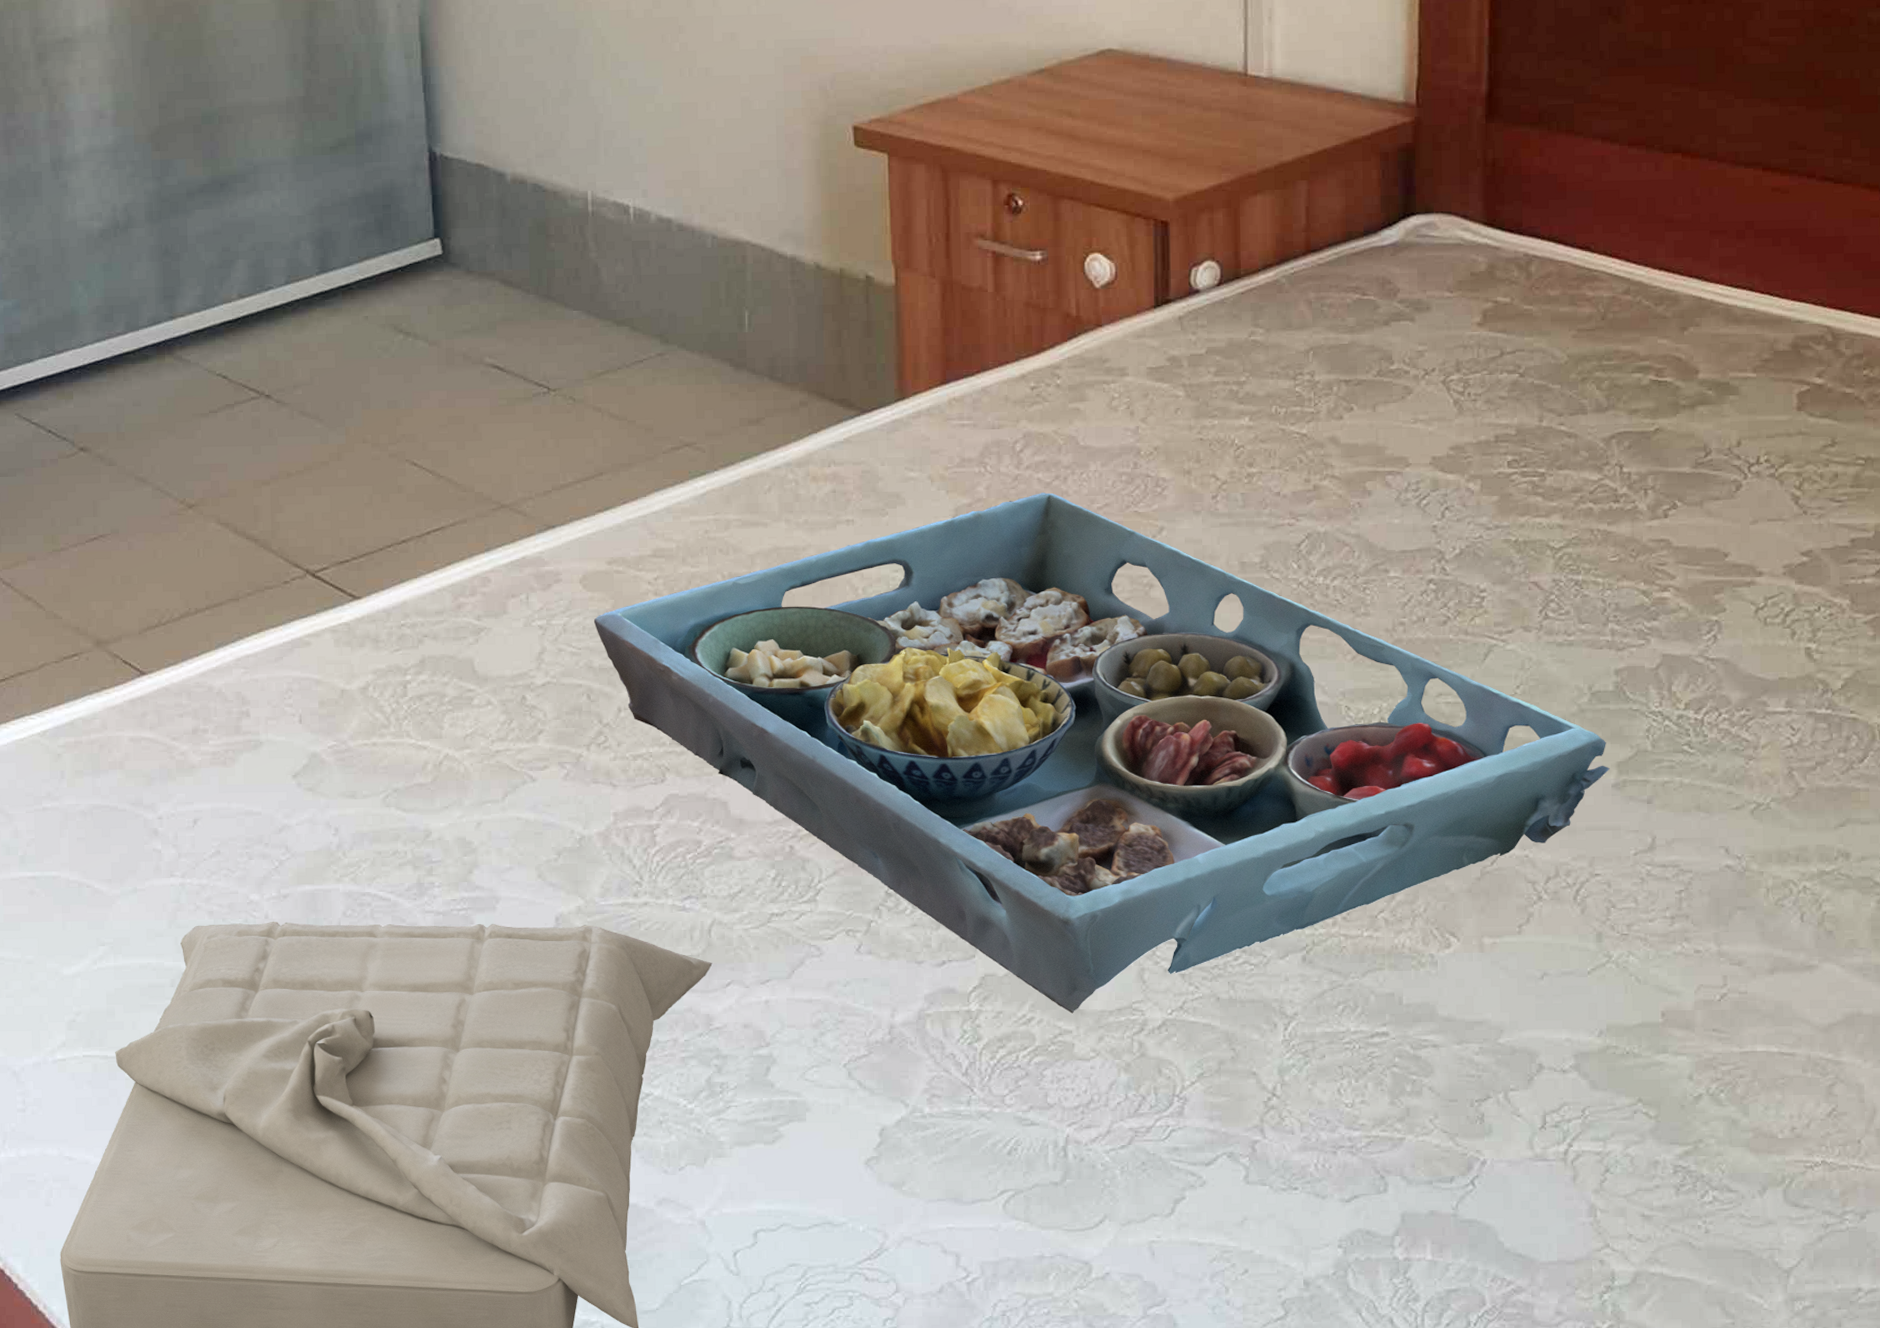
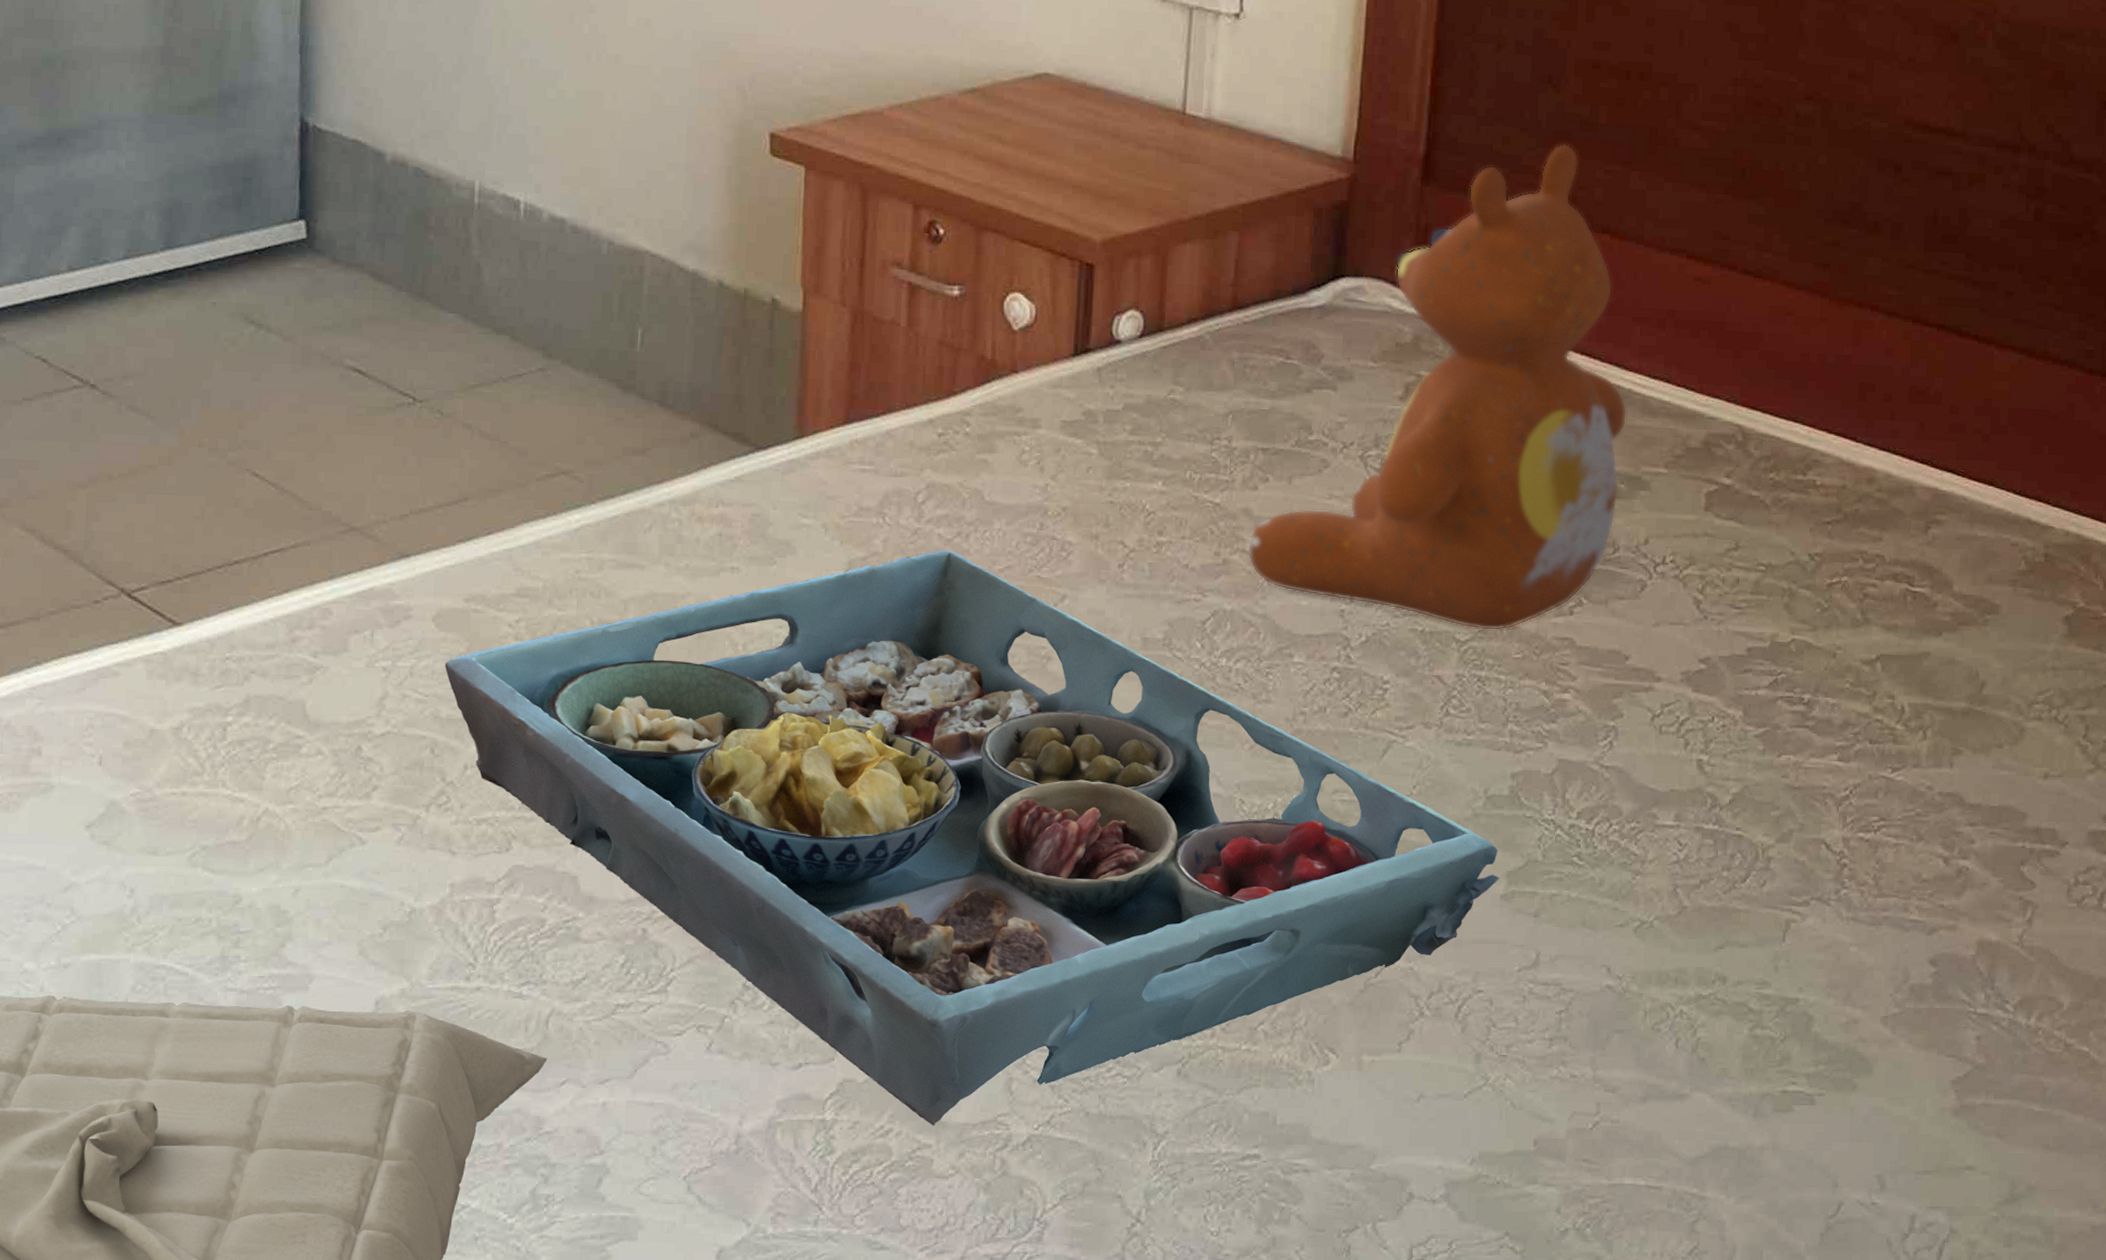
teddy bear: none [1336,70,1711,538] -> present [1246,143,1627,631]

